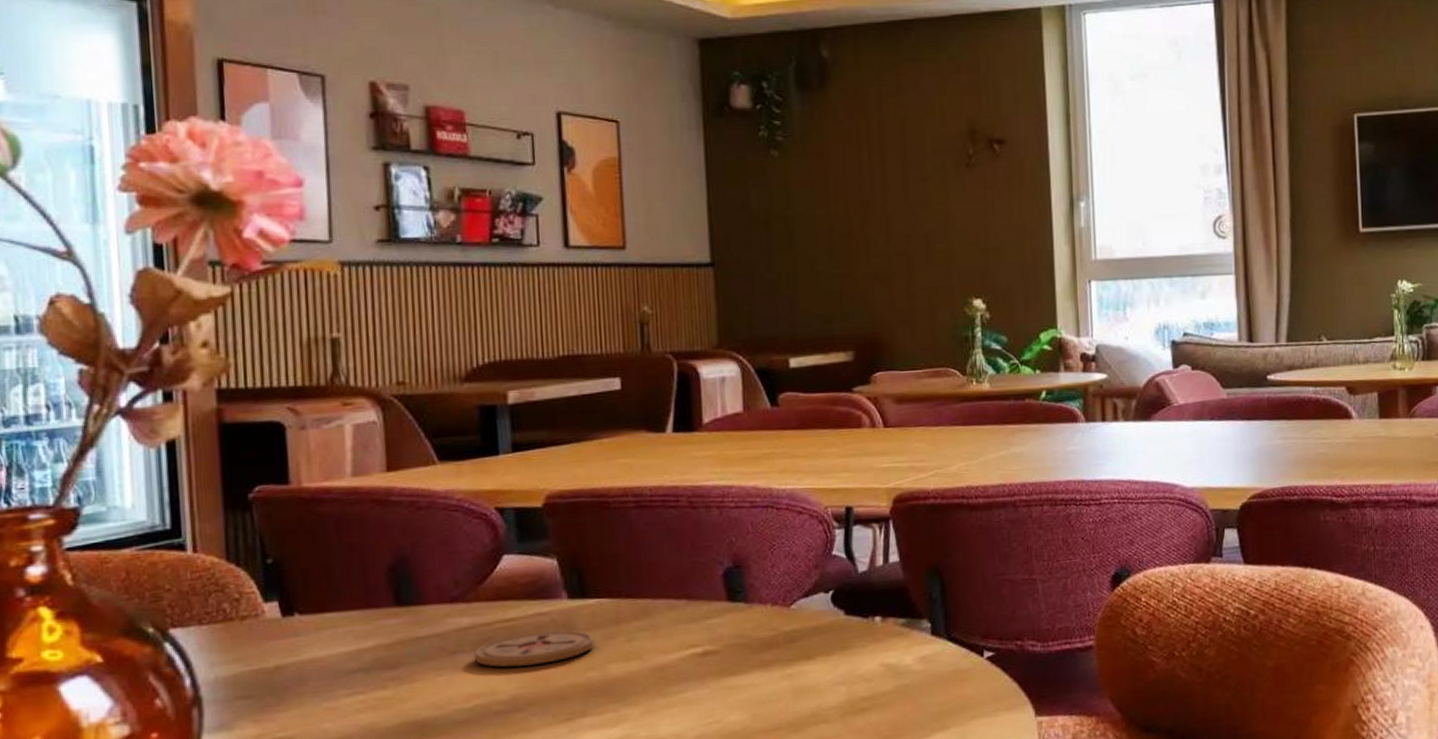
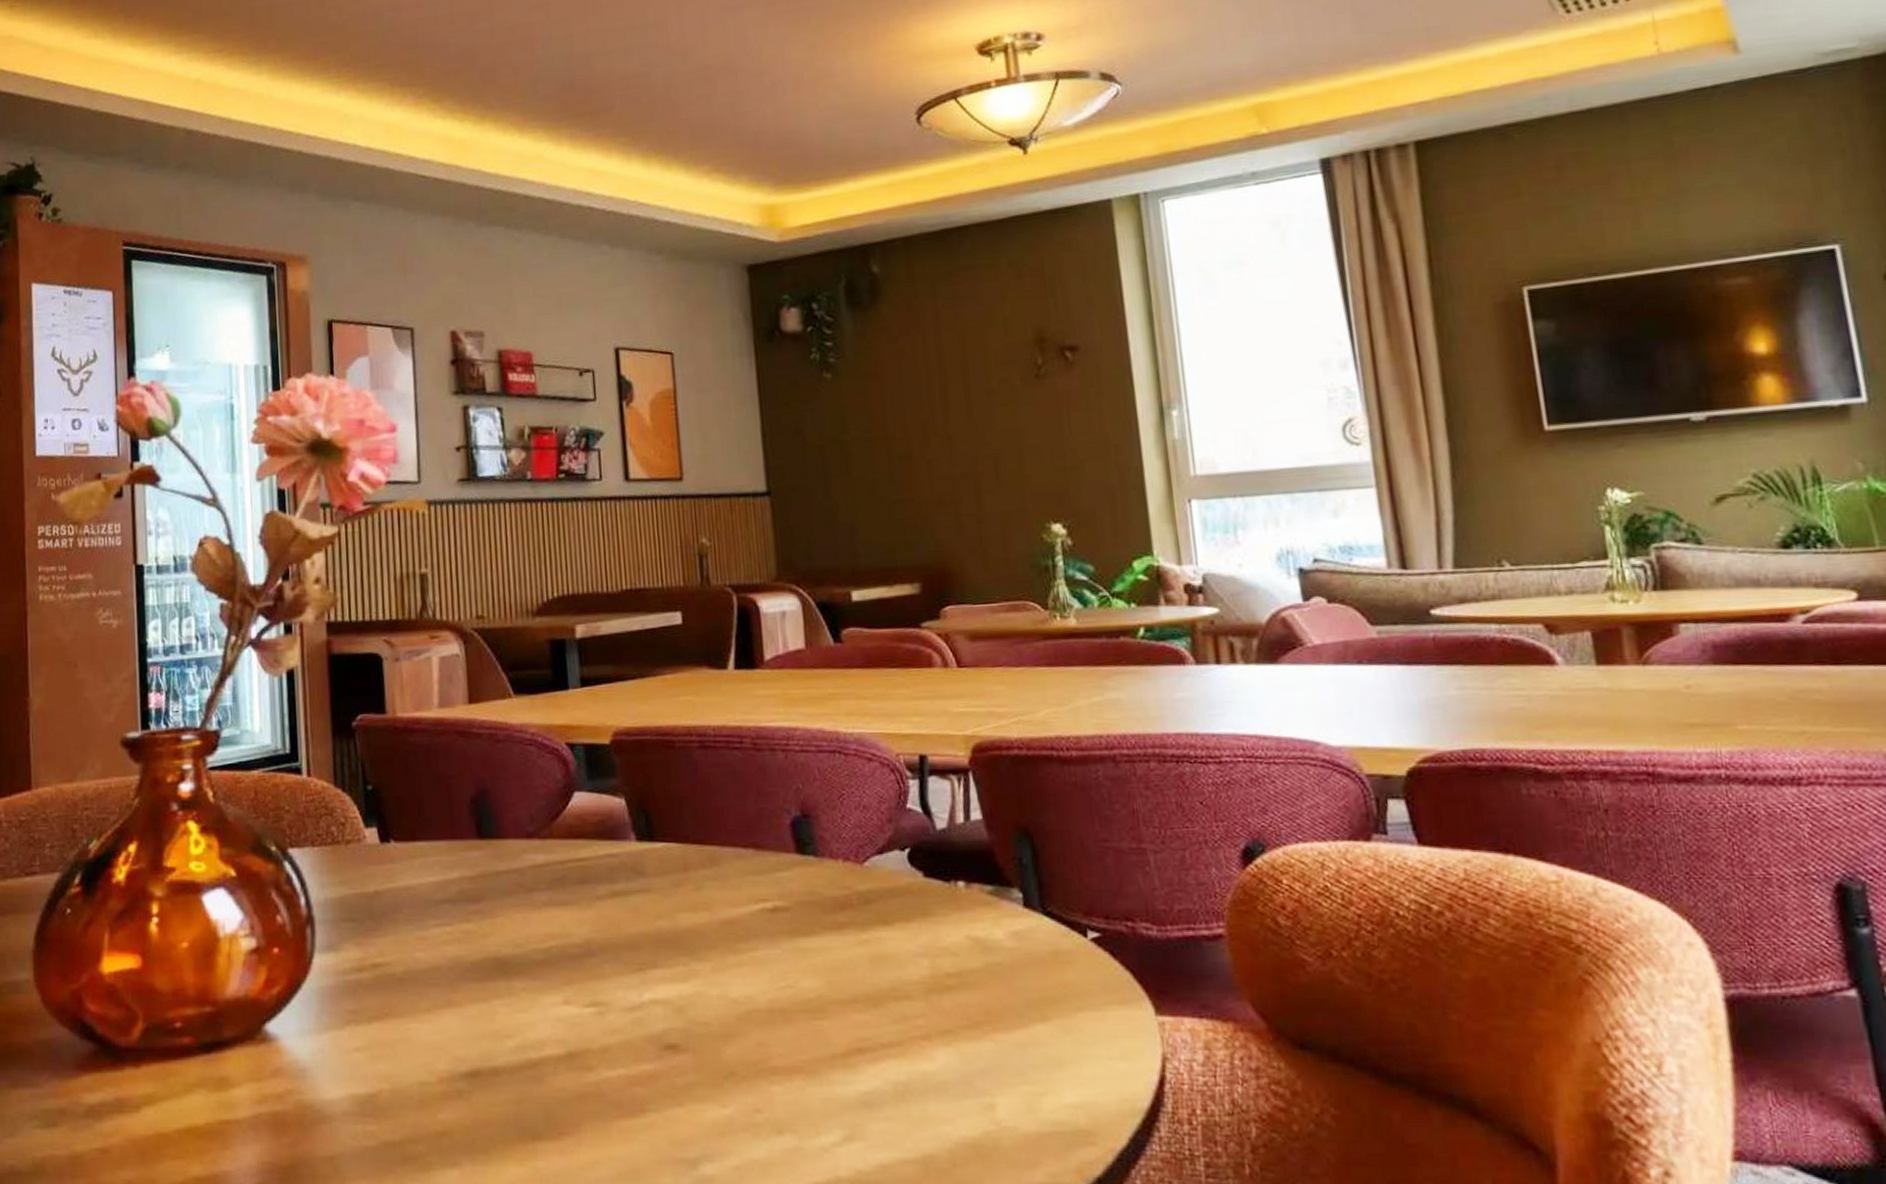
coaster: present [474,630,595,668] -> none [549,873,664,910]

